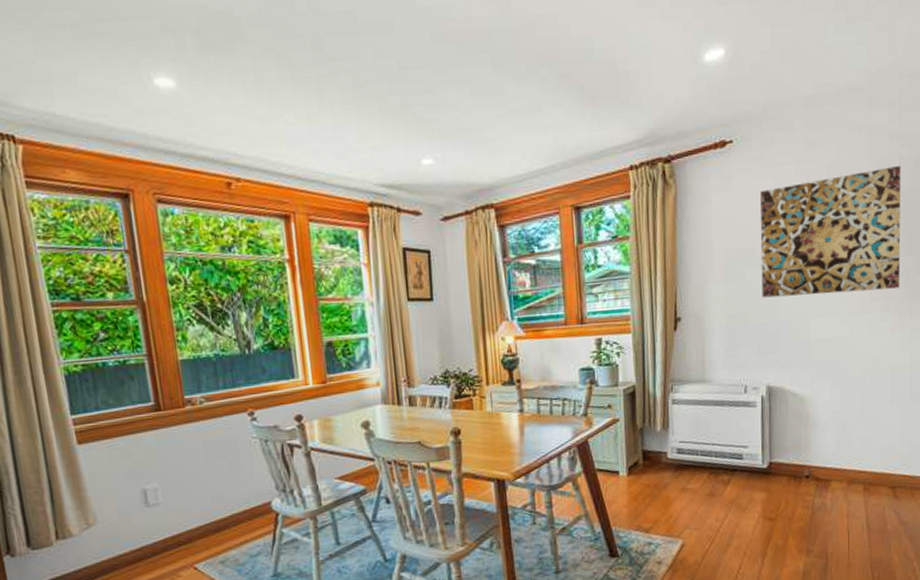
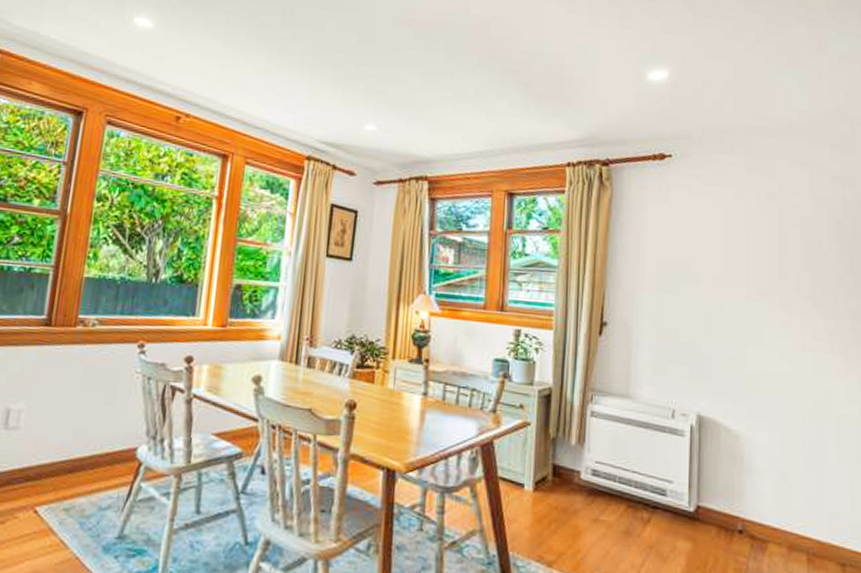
wall art: present [760,165,901,298] -> none [696,205,846,331]

